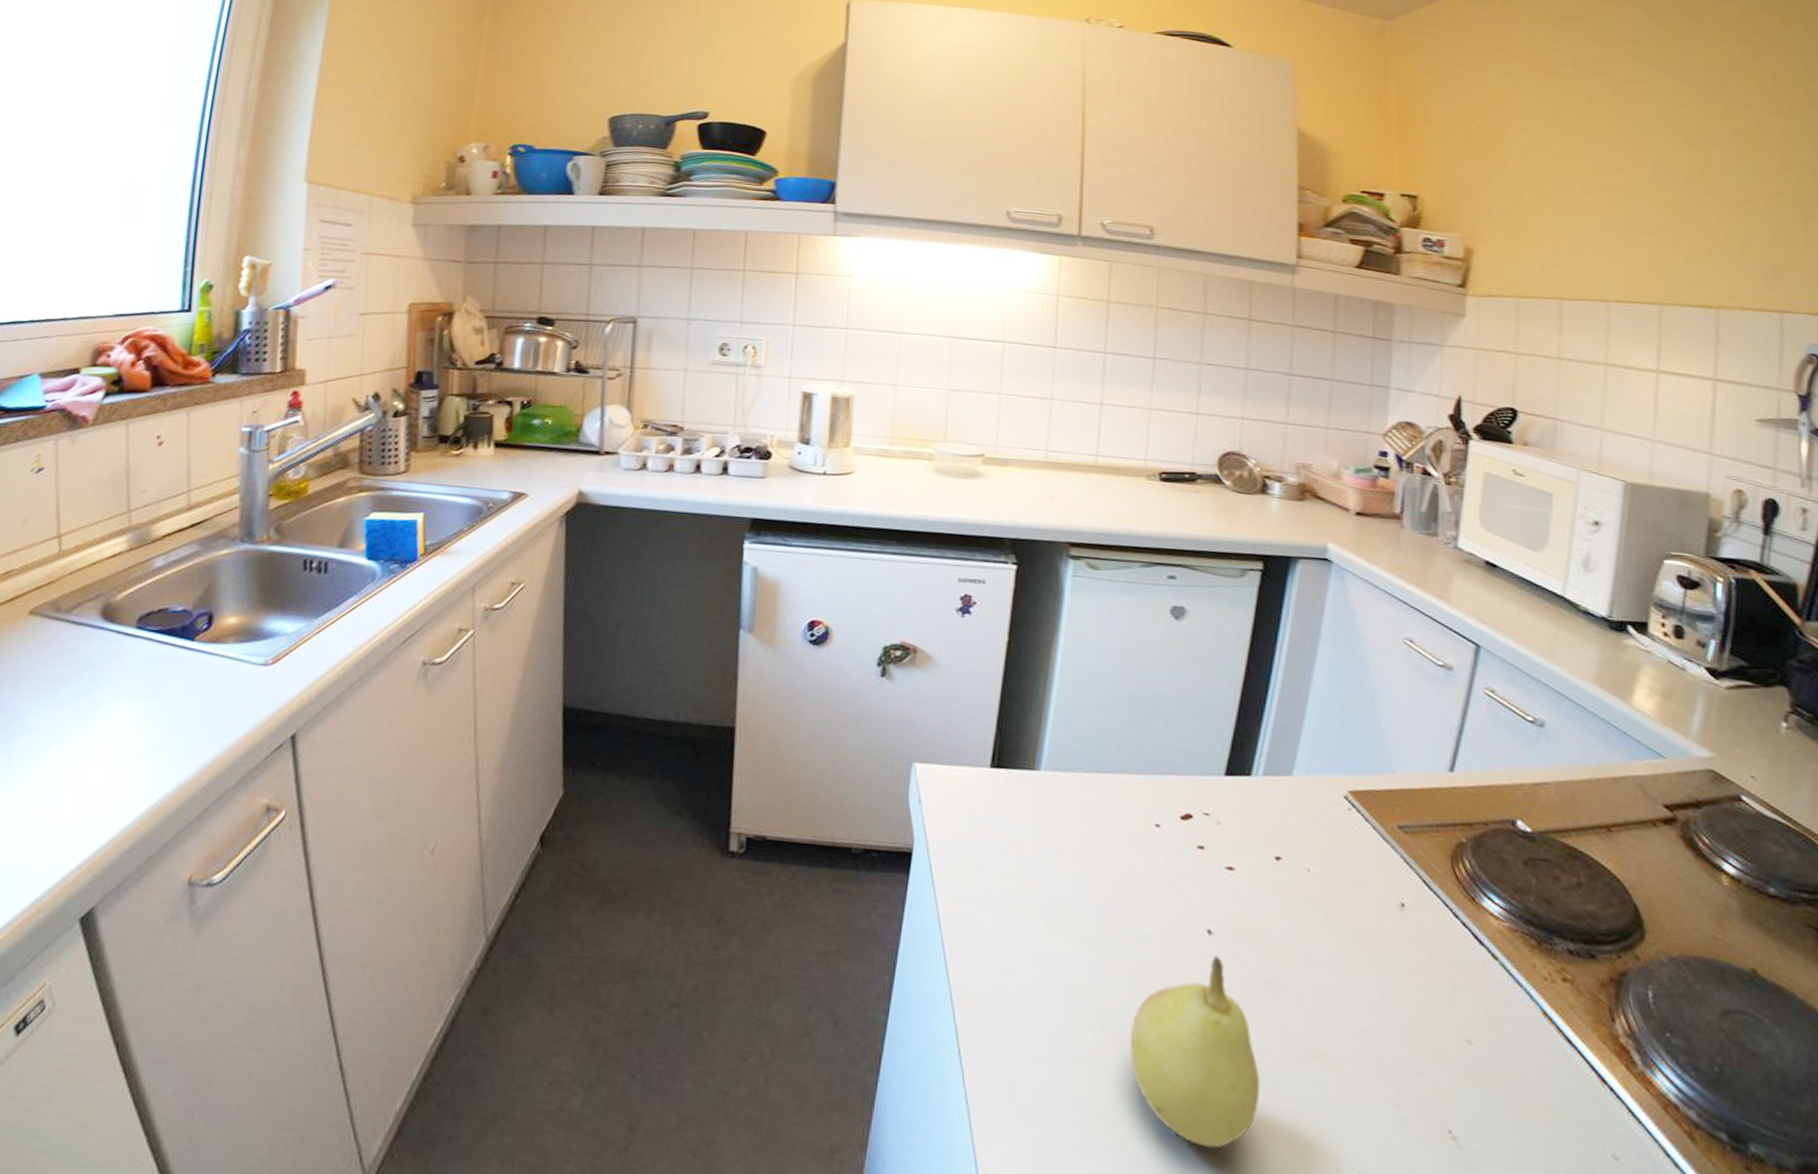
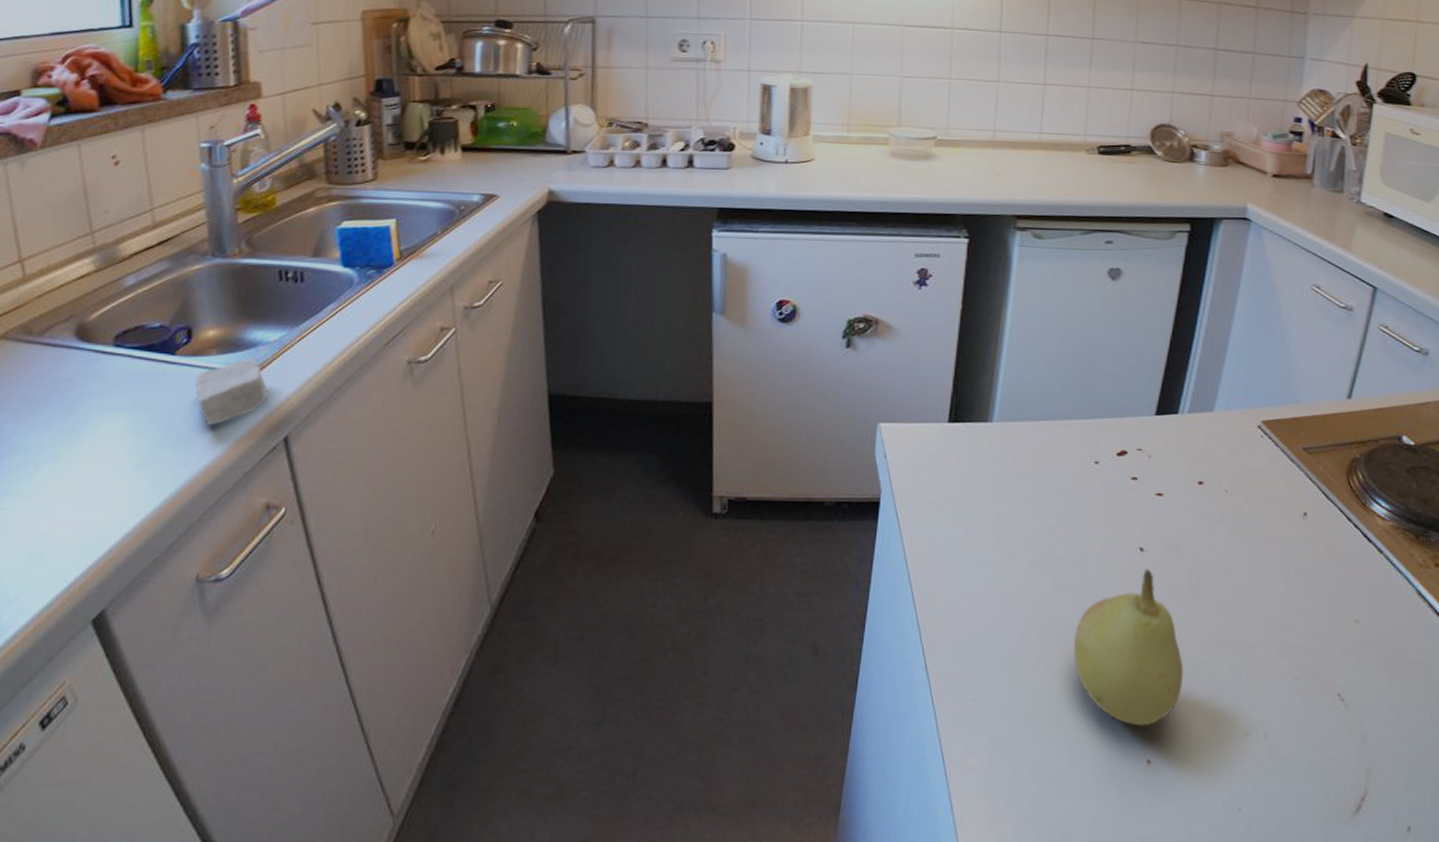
soap bar: none [209,648,281,718] -> present [194,357,268,426]

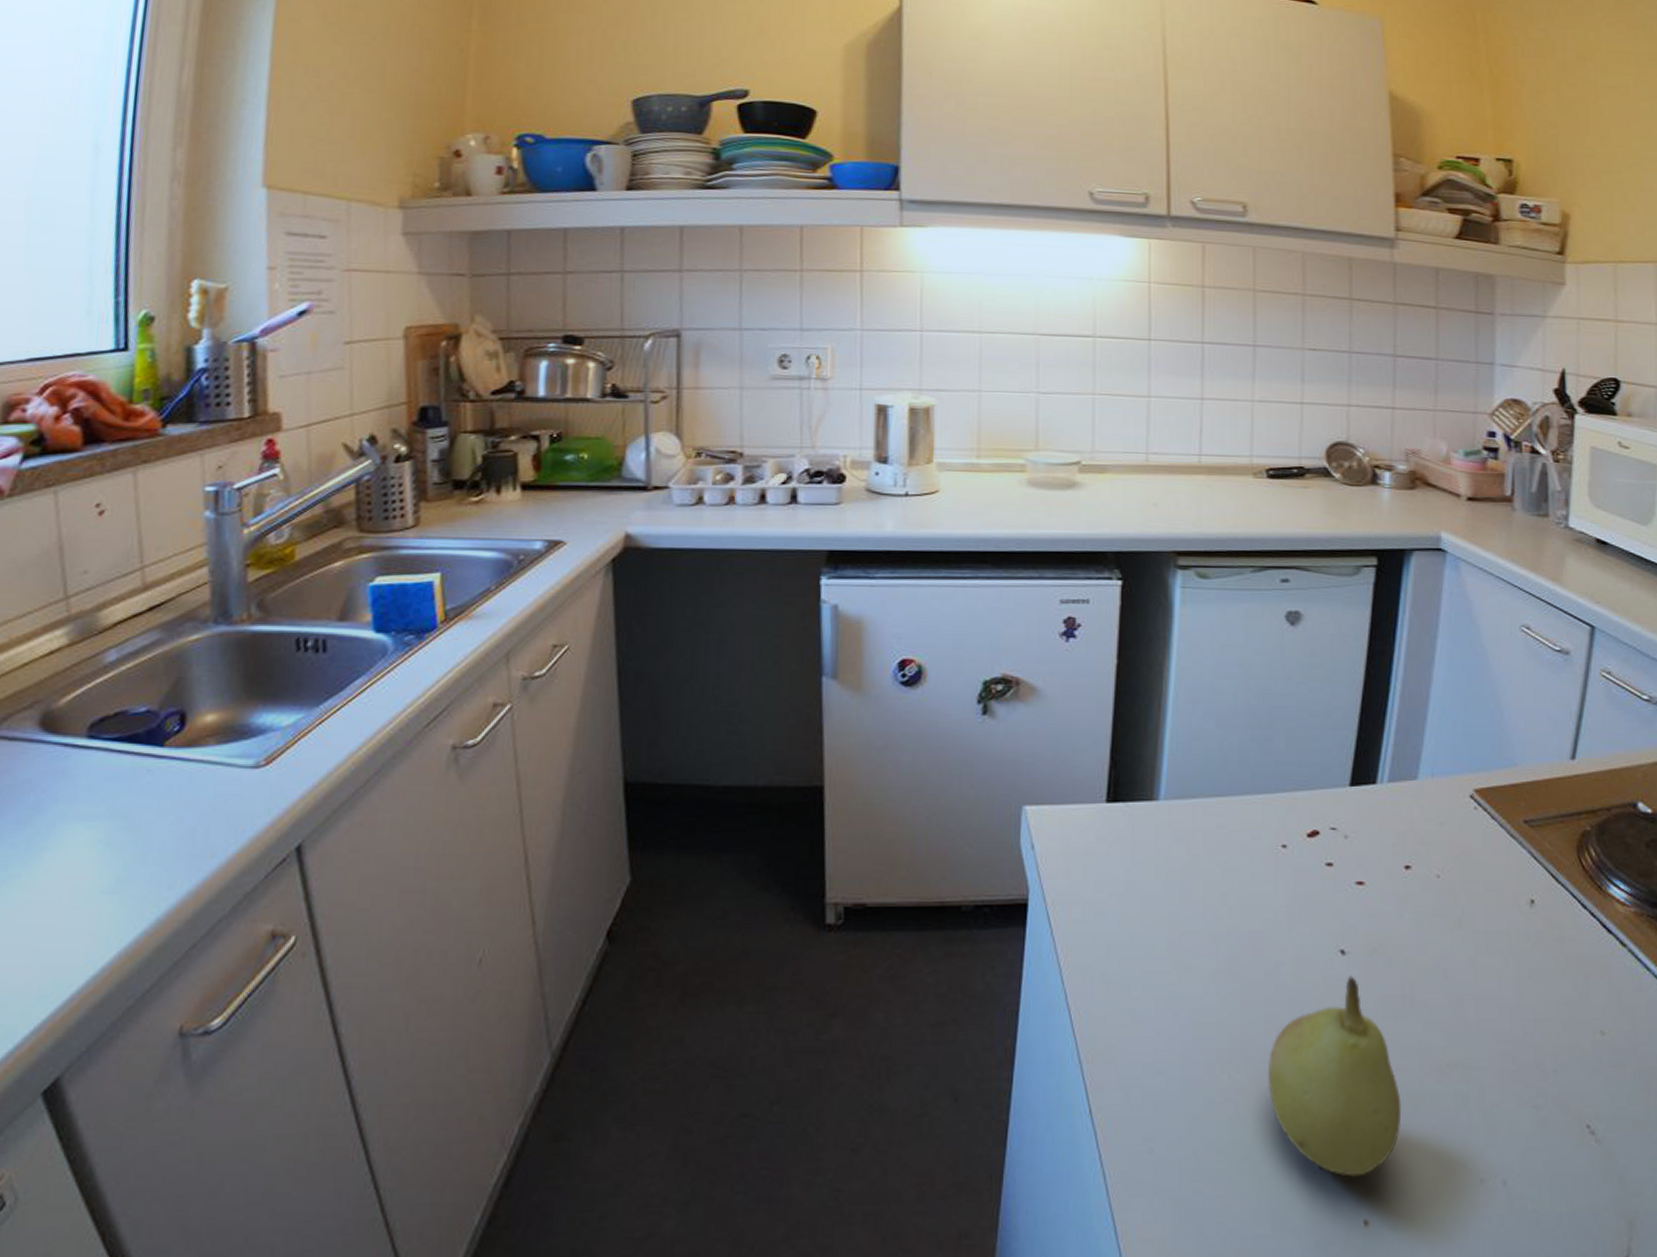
soap bar: present [194,357,268,426] -> none [186,746,279,834]

